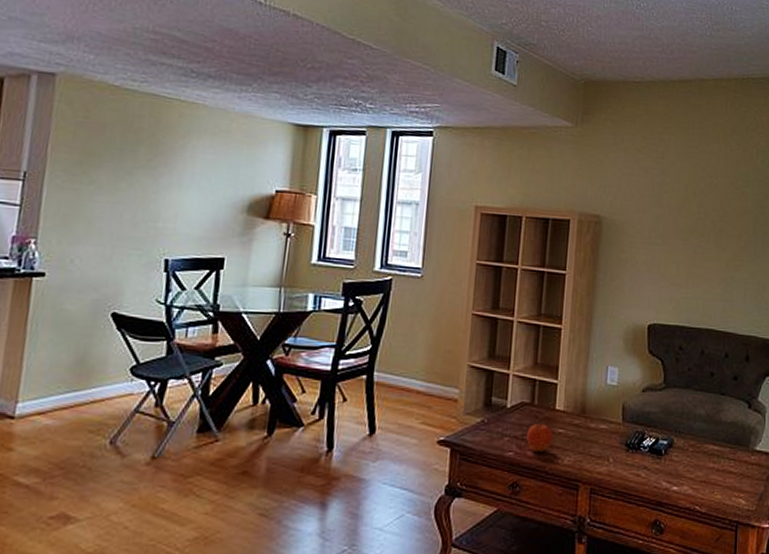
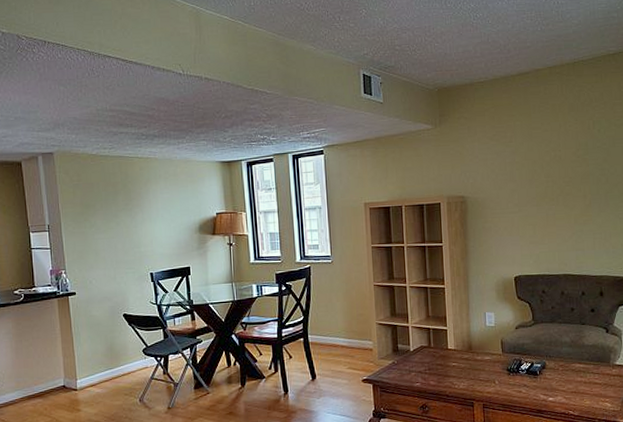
fruit: present [527,424,553,452] -> none [428,361,449,381]

